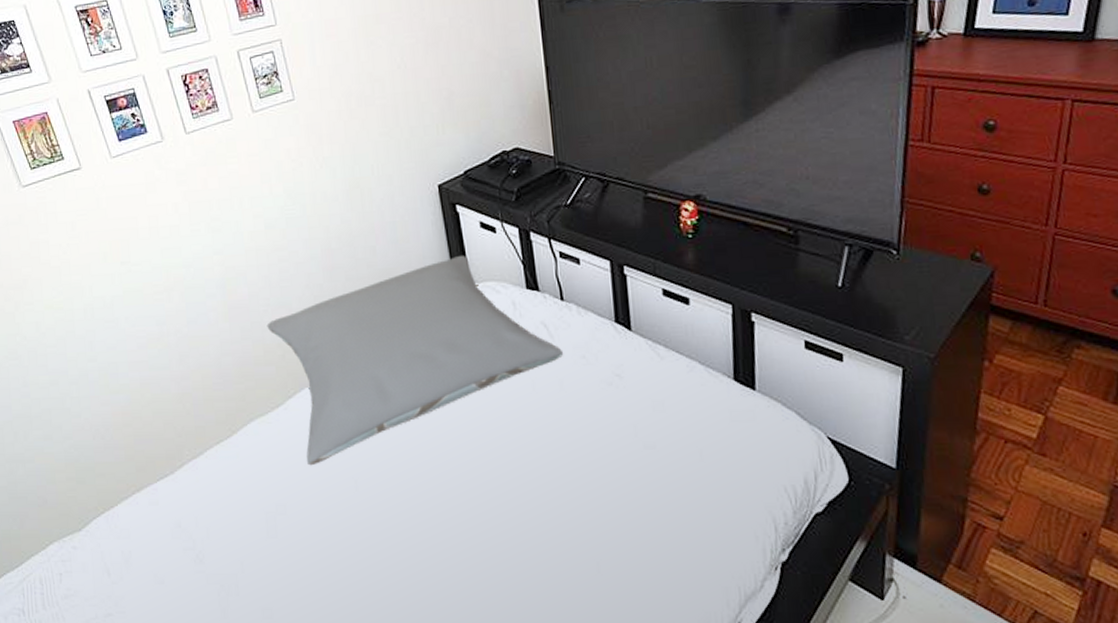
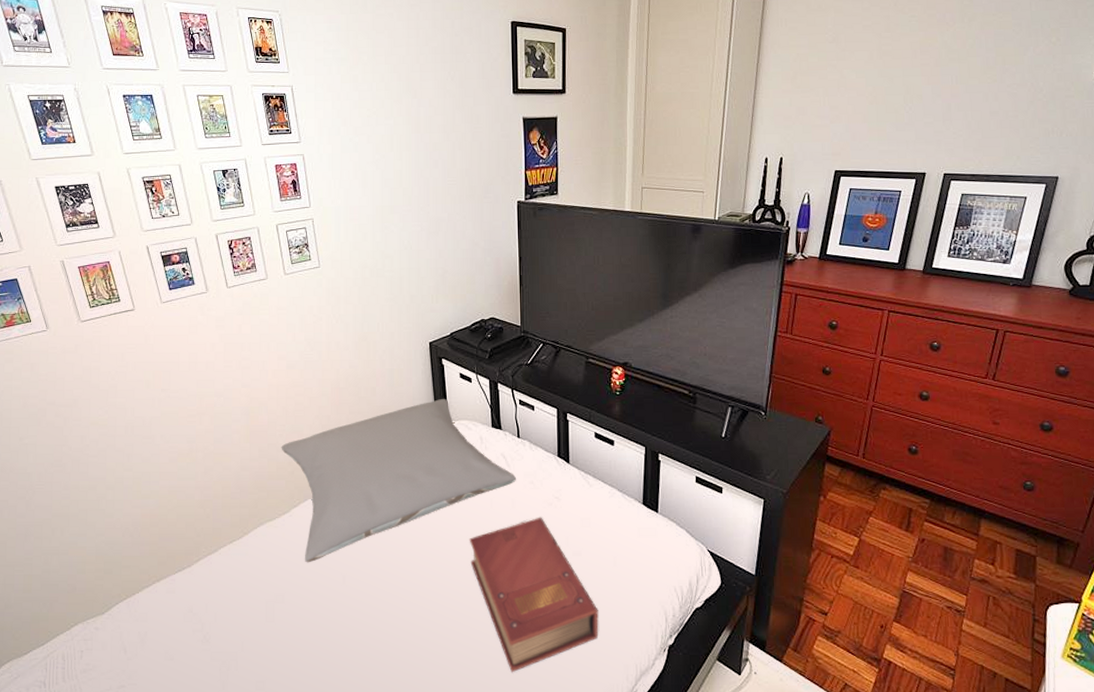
book: none [508,400,685,598] -> present [469,517,599,673]

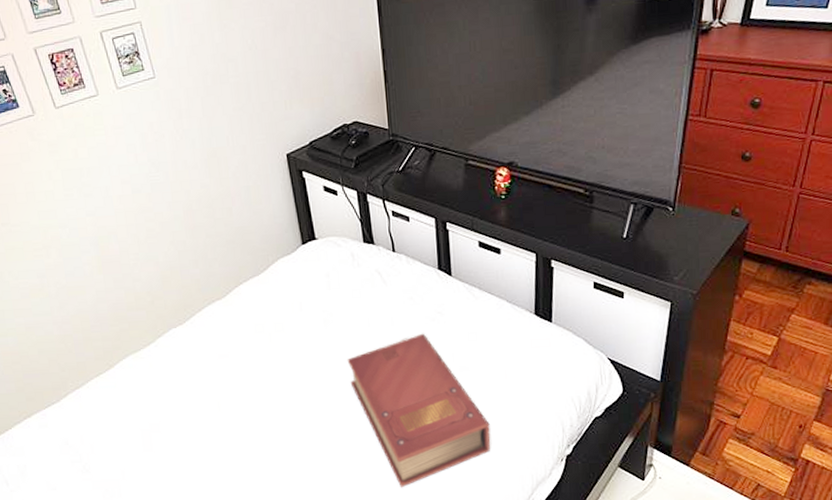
pillow: present [281,399,516,563] -> none [137,215,394,392]

